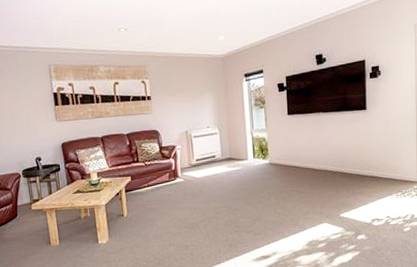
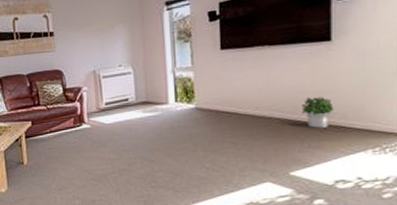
potted plant: none [348,153,370,178] -> present [302,96,334,128]

